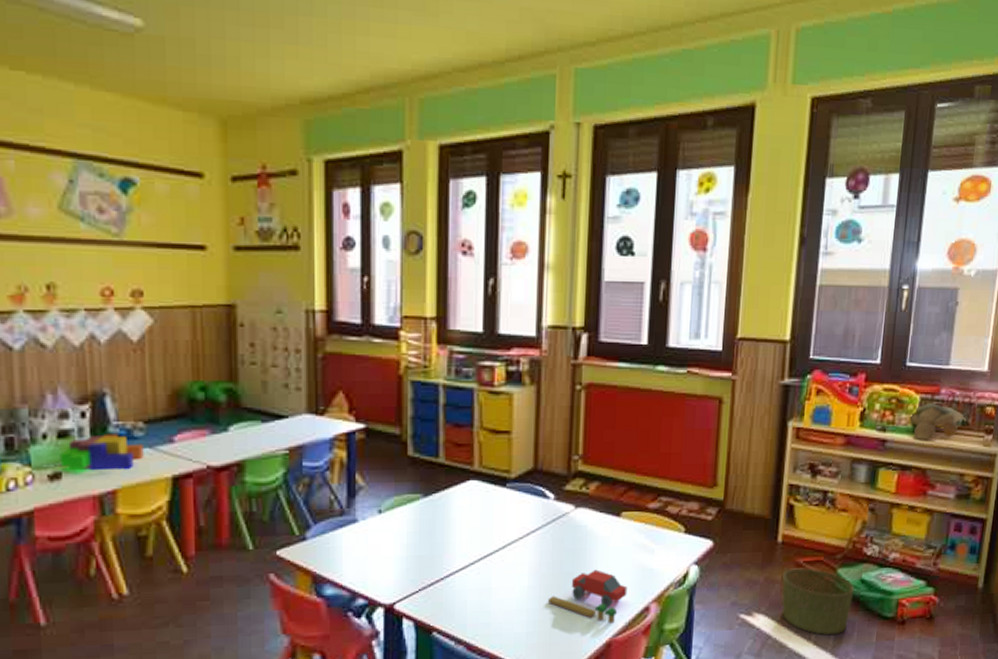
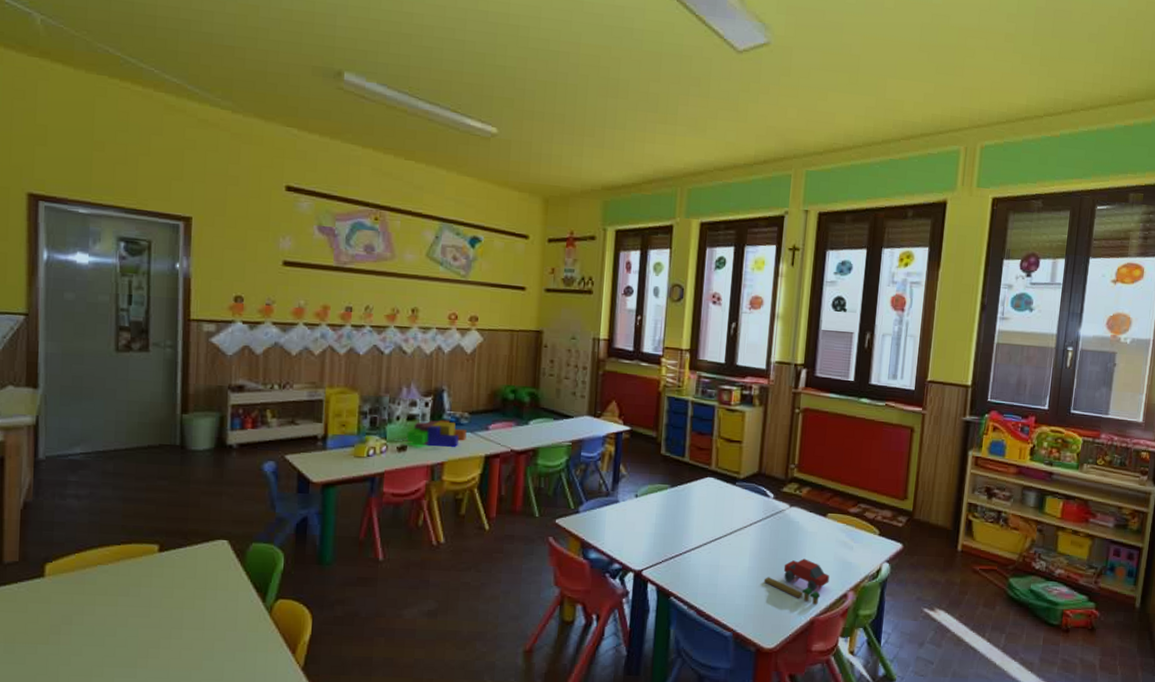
basket: present [781,567,855,636] -> none [960,572,1024,635]
stuffed animal: present [910,402,967,440] -> none [1074,444,1124,476]

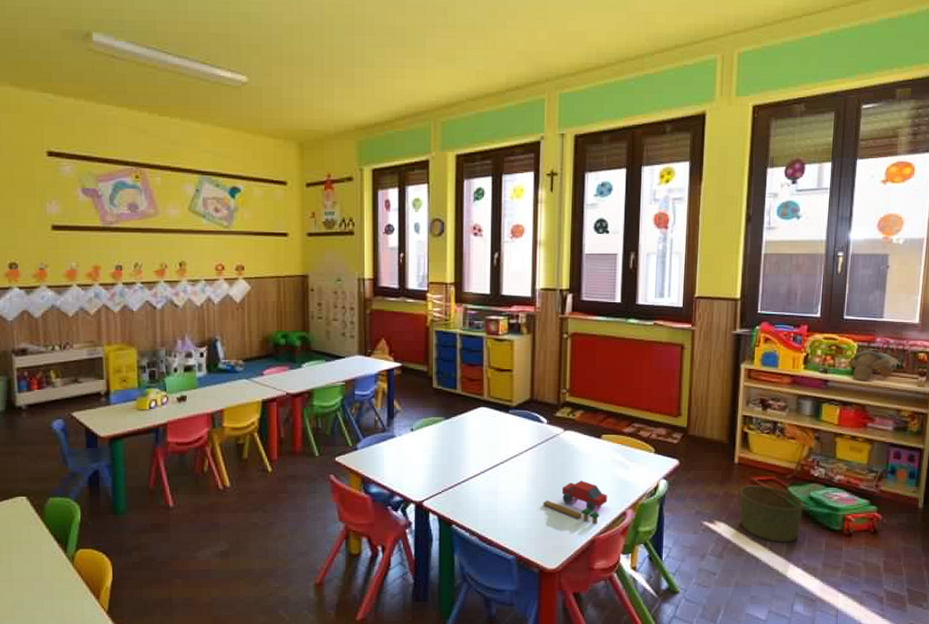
toy blocks: present [406,420,467,447] -> none [185,369,243,395]
basket: none [960,572,1024,635] -> present [739,484,804,543]
stuffed animal: none [1074,444,1124,476] -> present [849,349,901,380]

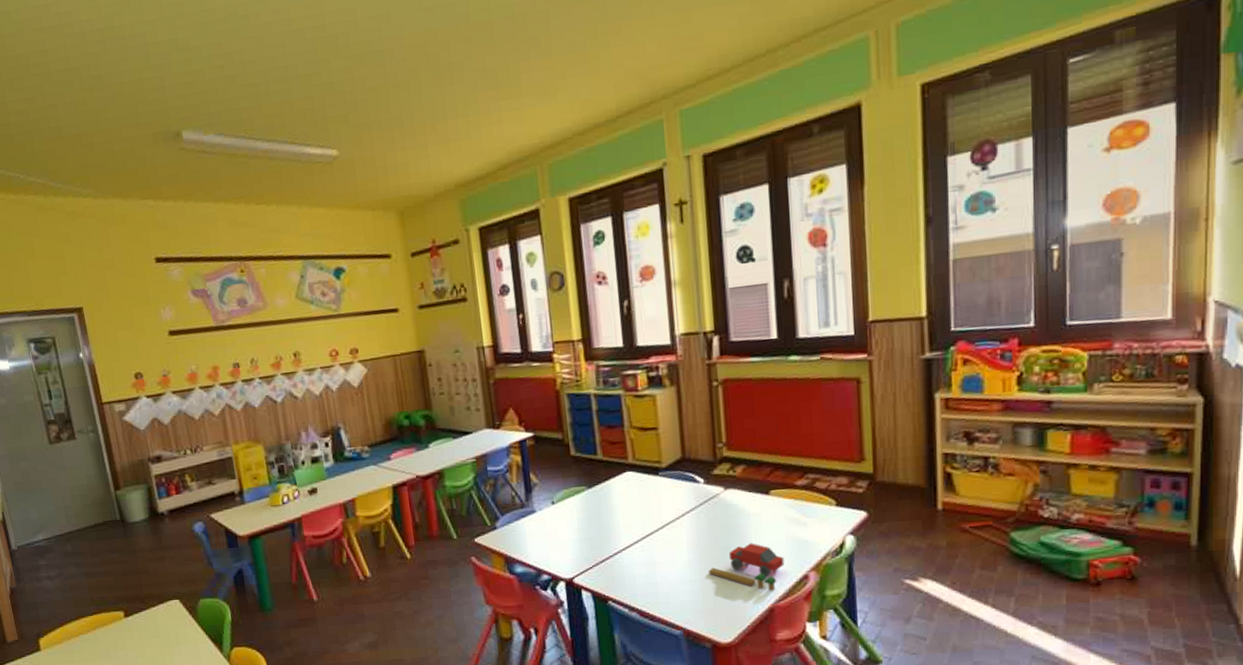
basket: present [739,484,804,543] -> none [947,532,1034,599]
stuffed animal: present [849,349,901,380] -> none [1079,358,1152,398]

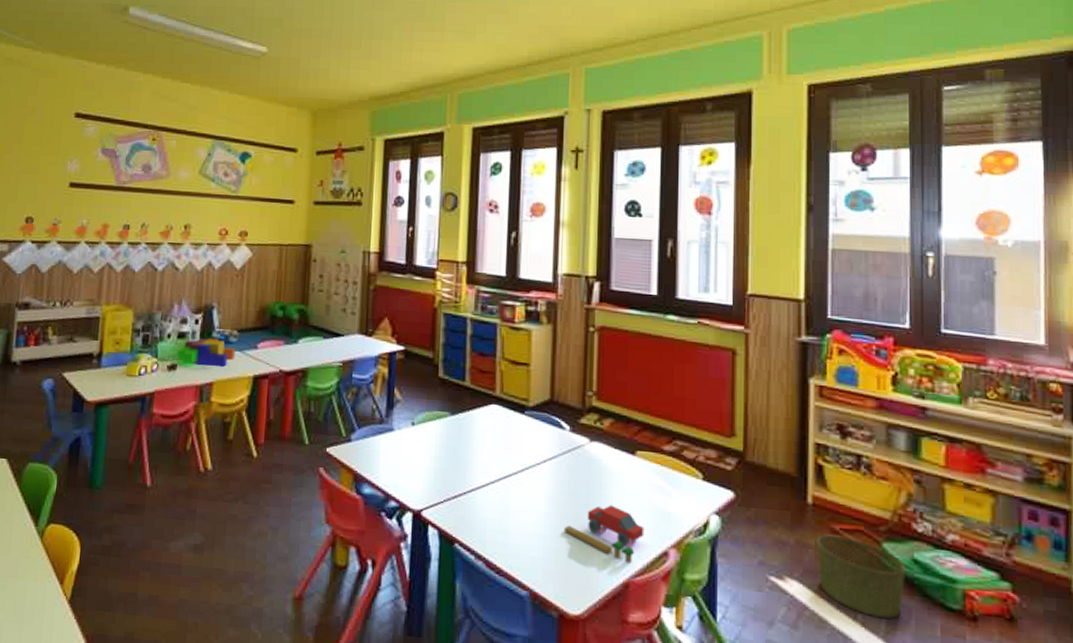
toy blocks: none [314,456,371,486] -> present [176,337,236,367]
basket: none [947,532,1034,599] -> present [816,532,906,619]

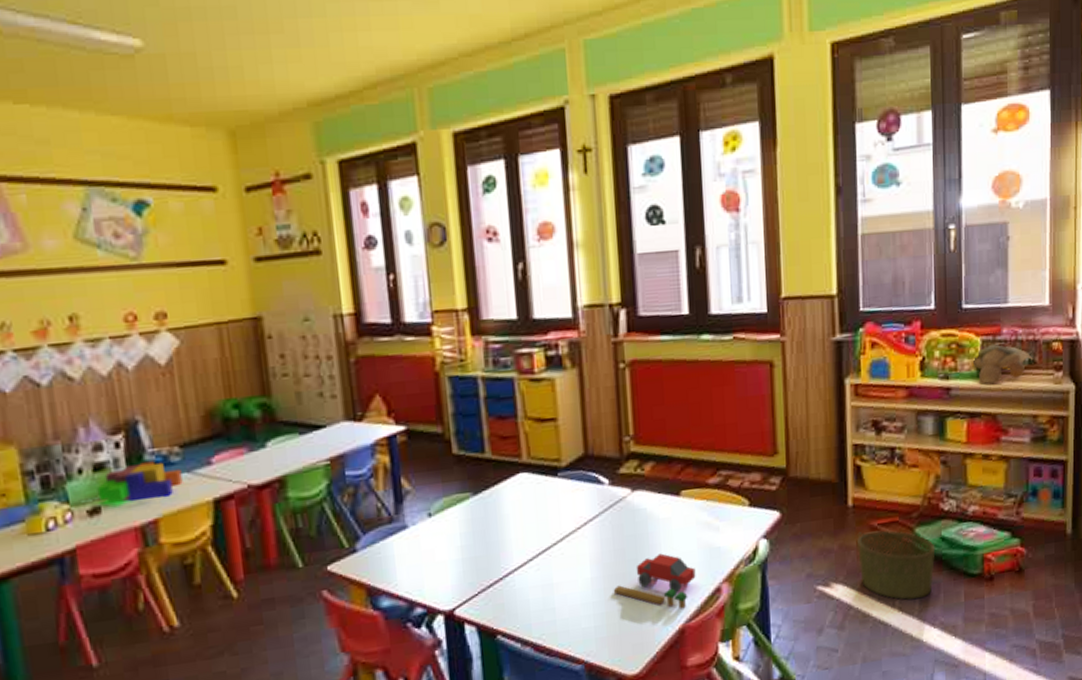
stuffed animal: none [954,372,1026,413] -> present [974,343,1033,385]

